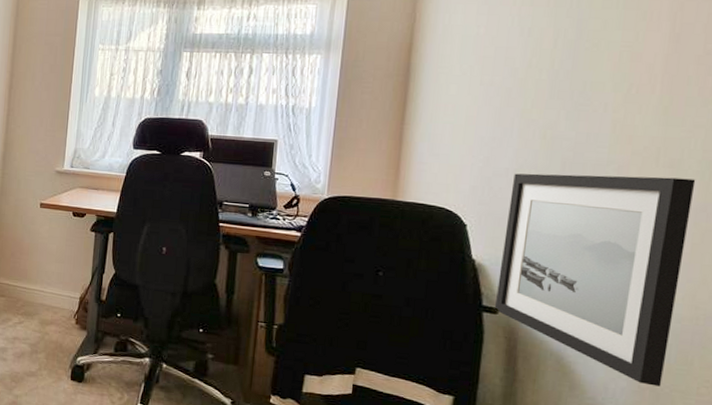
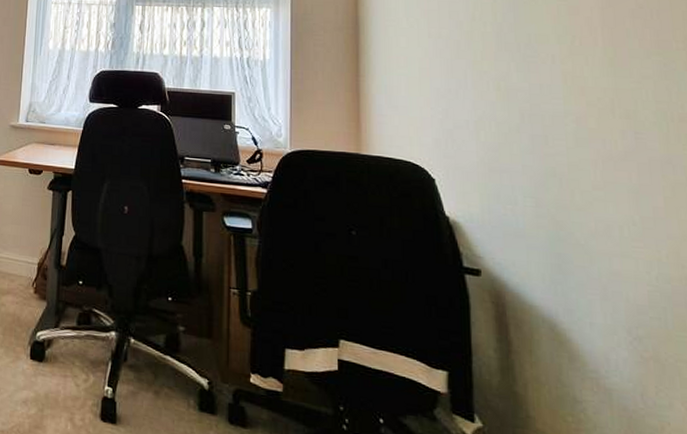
wall art: present [494,173,696,387] -> none [474,125,665,357]

